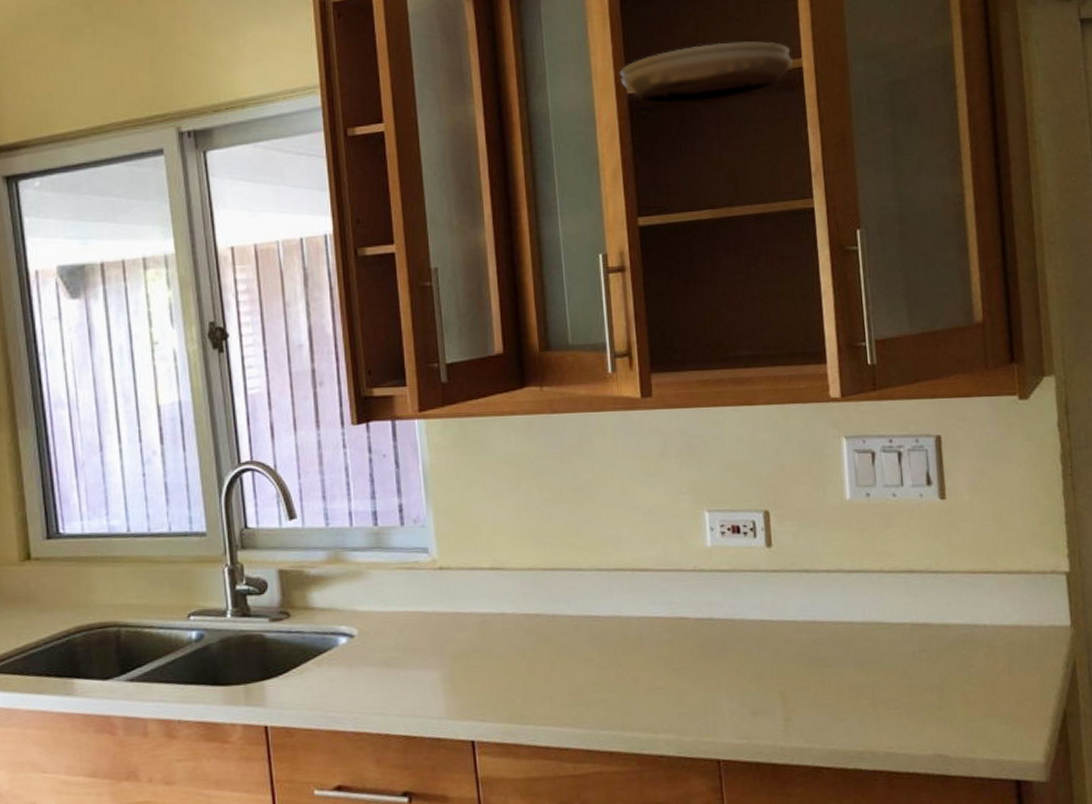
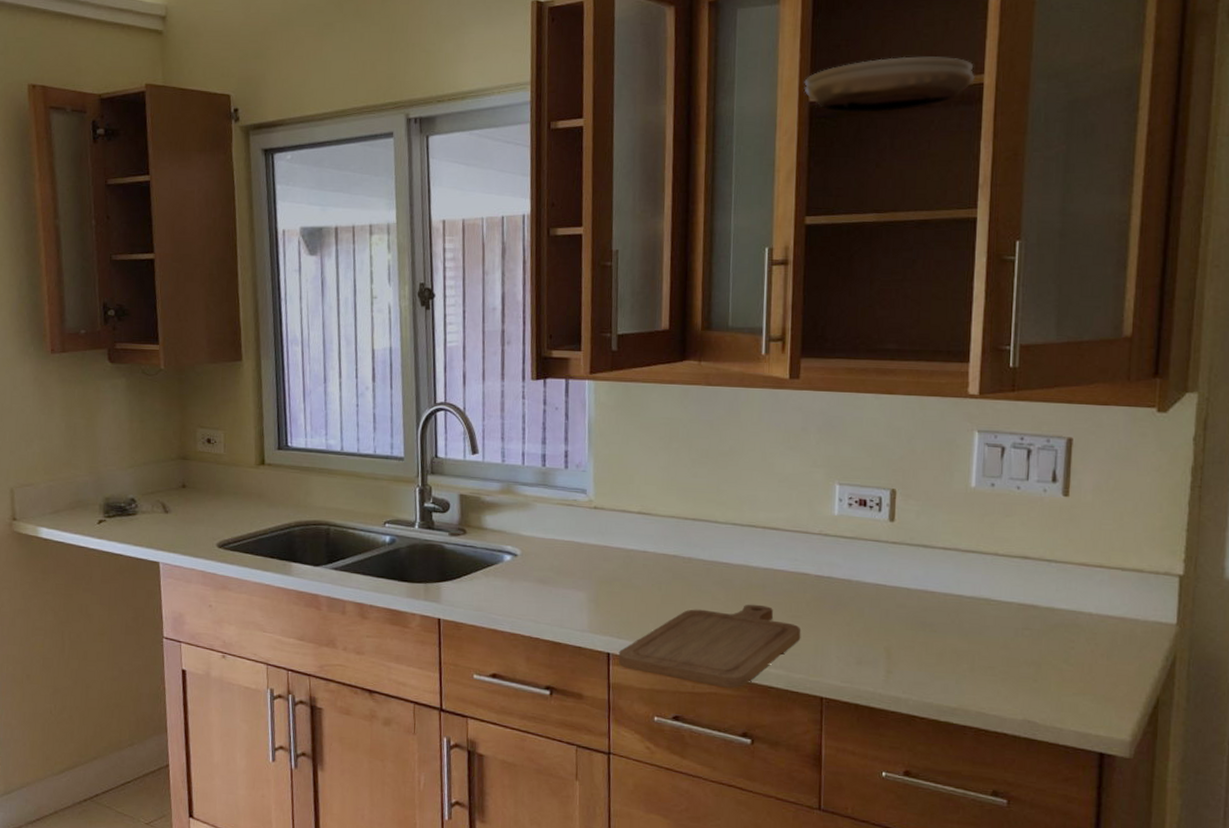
chopping board: none [484,660,688,765] -> present [618,604,801,689]

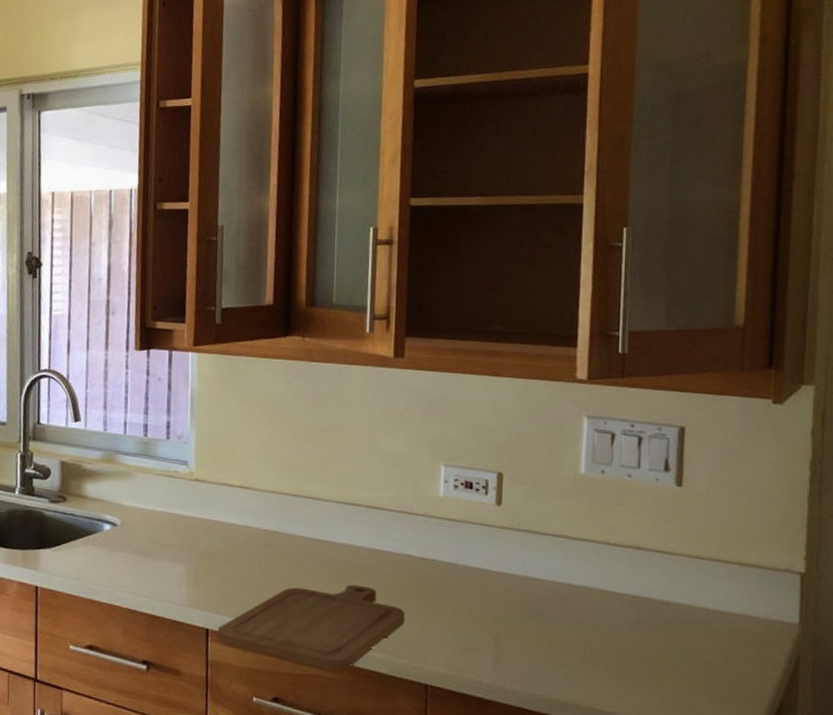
plate: present [804,56,975,114] -> none [409,46,579,100]

